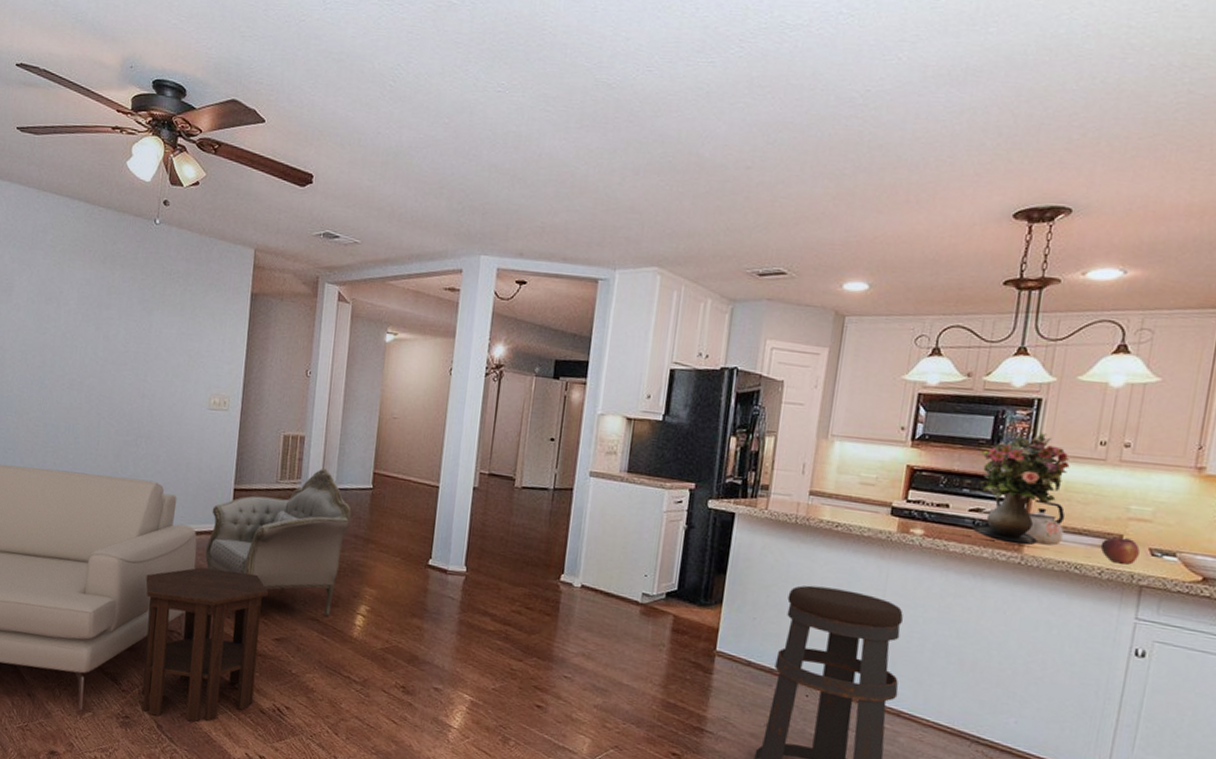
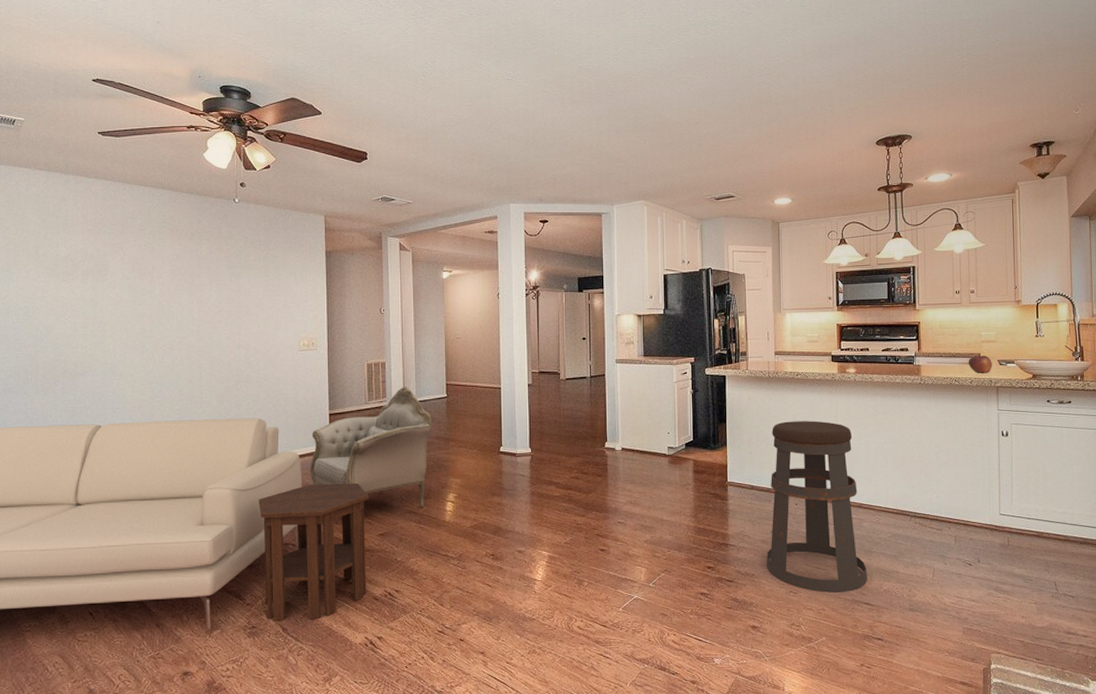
bouquet: present [972,431,1070,546] -> none [881,289,940,370]
kettle: present [1024,499,1066,546] -> none [919,336,945,368]

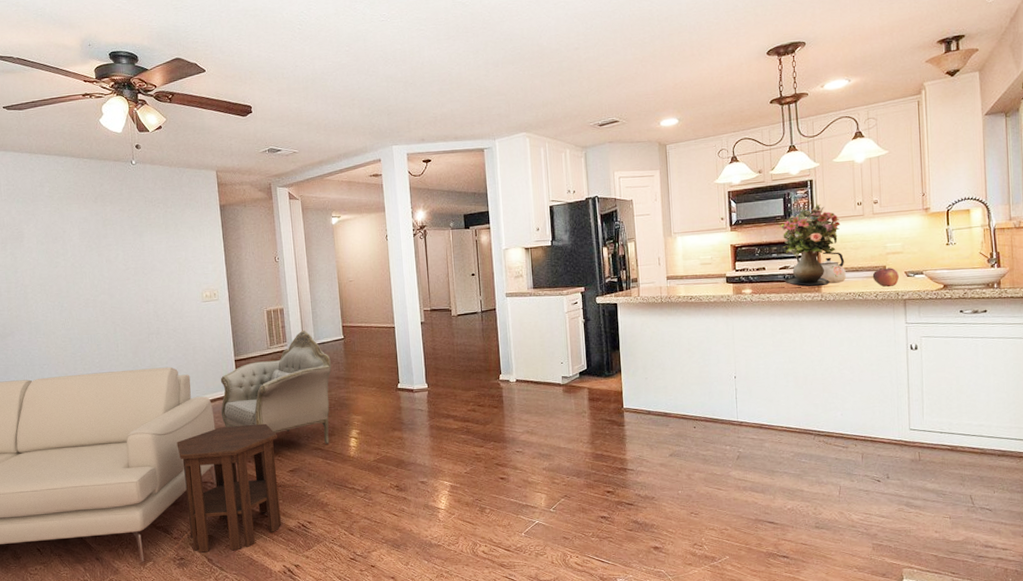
bar stool: present [766,421,868,593] -> none [665,343,771,513]
bouquet: none [881,289,940,370] -> present [778,203,841,288]
kettle: none [919,336,945,368] -> present [820,251,847,284]

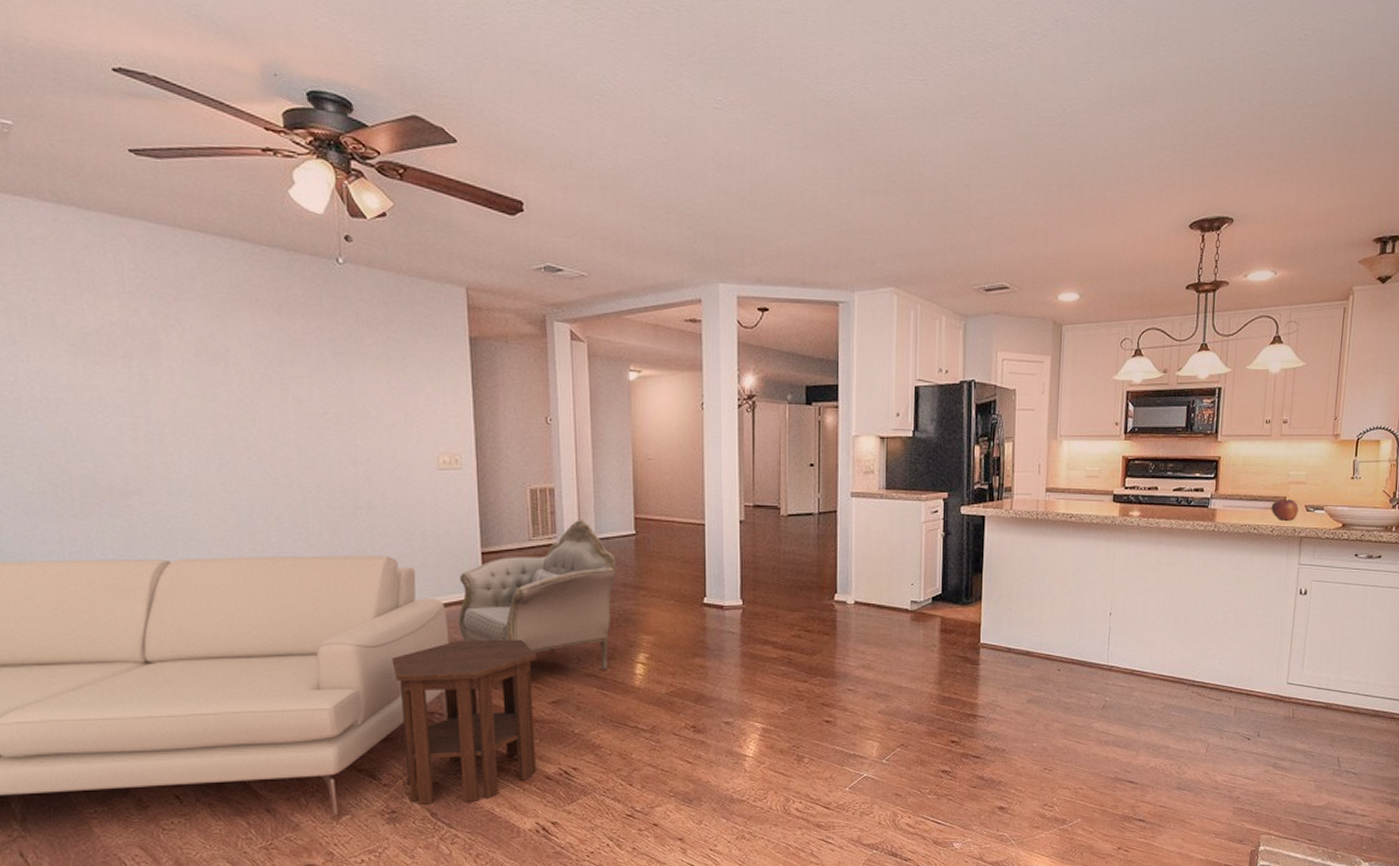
bouquet: present [778,203,841,288] -> none [1177,416,1245,515]
kettle: present [820,251,847,284] -> none [1215,474,1245,512]

